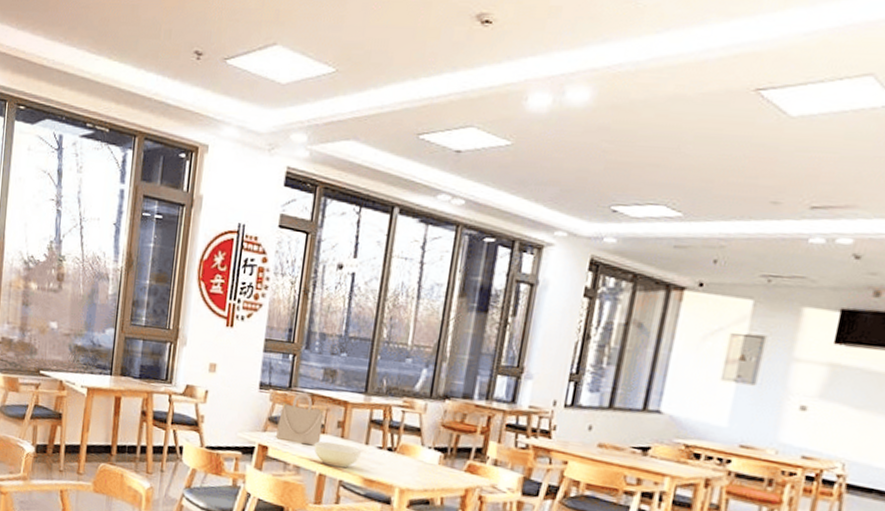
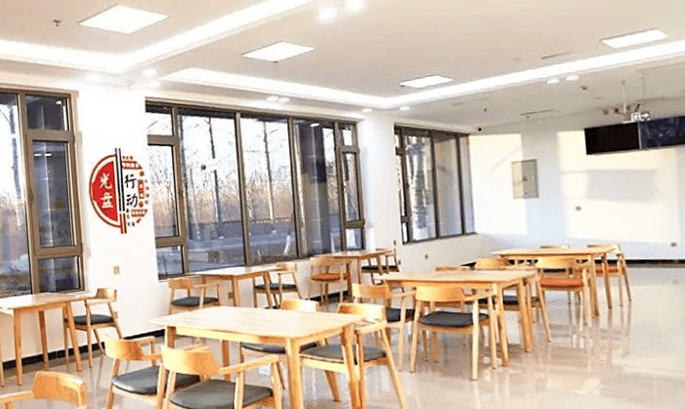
handbag: present [275,392,326,446] -> none [178,275,219,319]
bowl: present [314,441,362,468] -> none [213,311,253,332]

